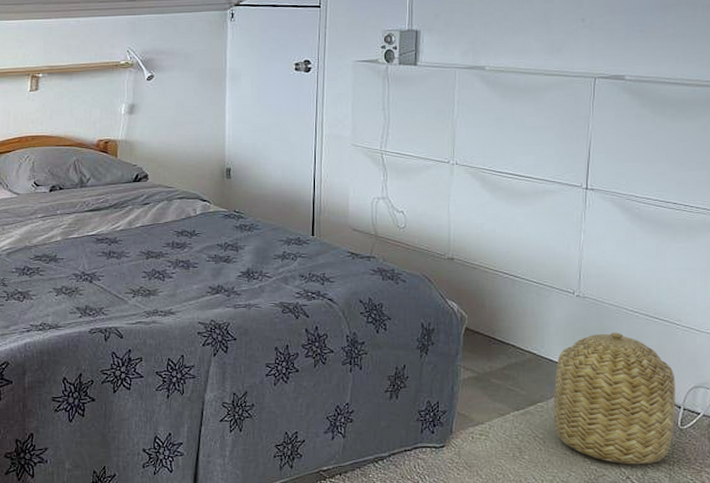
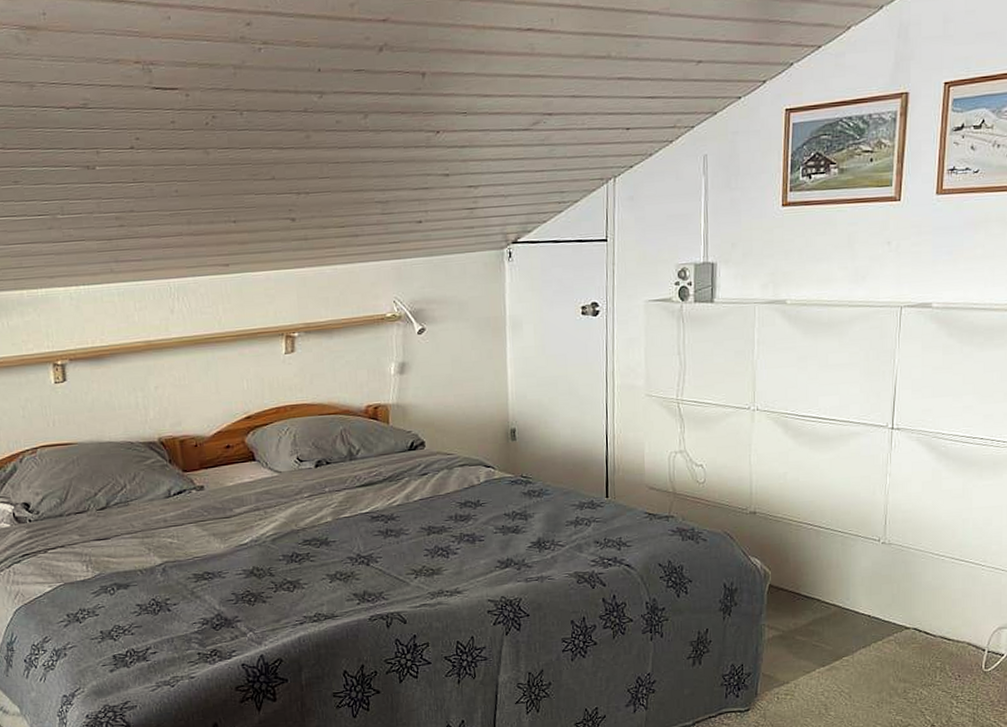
basket: present [553,332,676,465] -> none [859,578,980,713]

